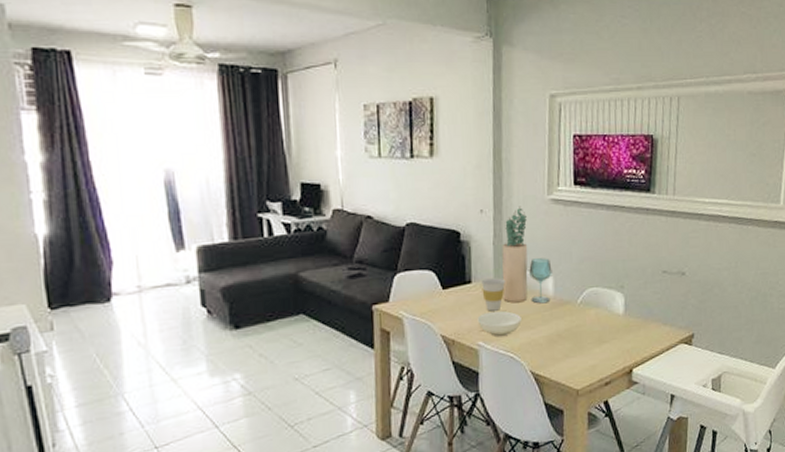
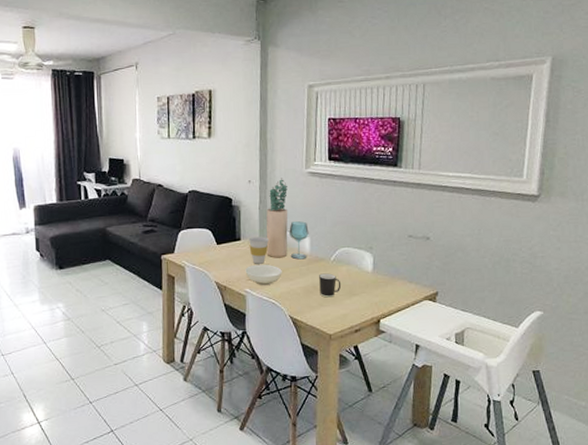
mug: none [564,318,590,347] -> present [319,273,342,298]

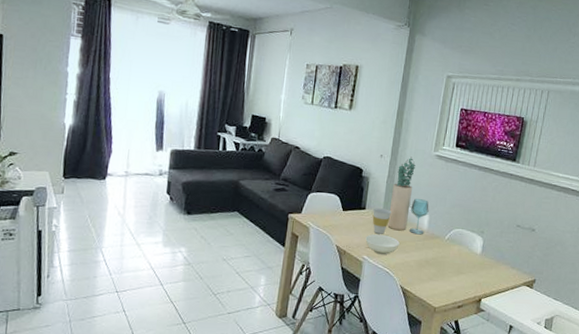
mug: present [319,273,342,298] -> none [431,250,452,273]

